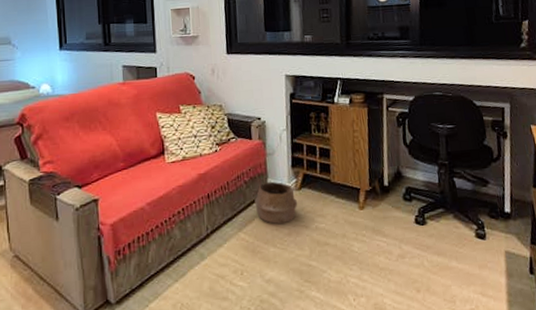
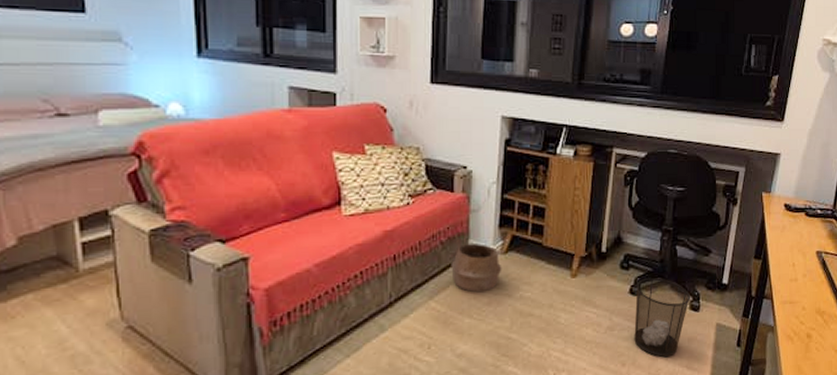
waste bin: none [420,207,476,285] -> present [634,277,691,358]

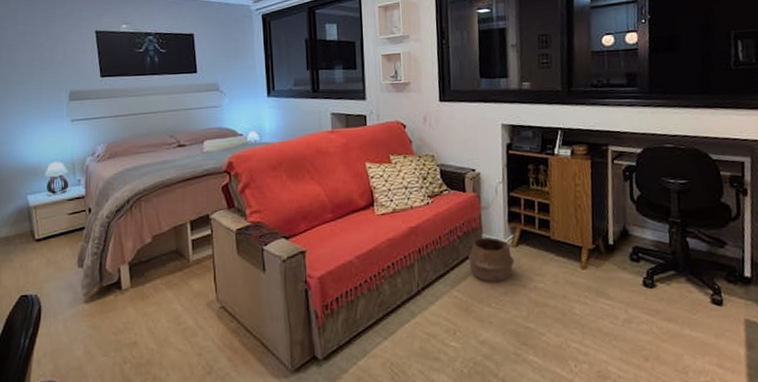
waste bin: present [634,277,691,358] -> none [649,269,711,354]

